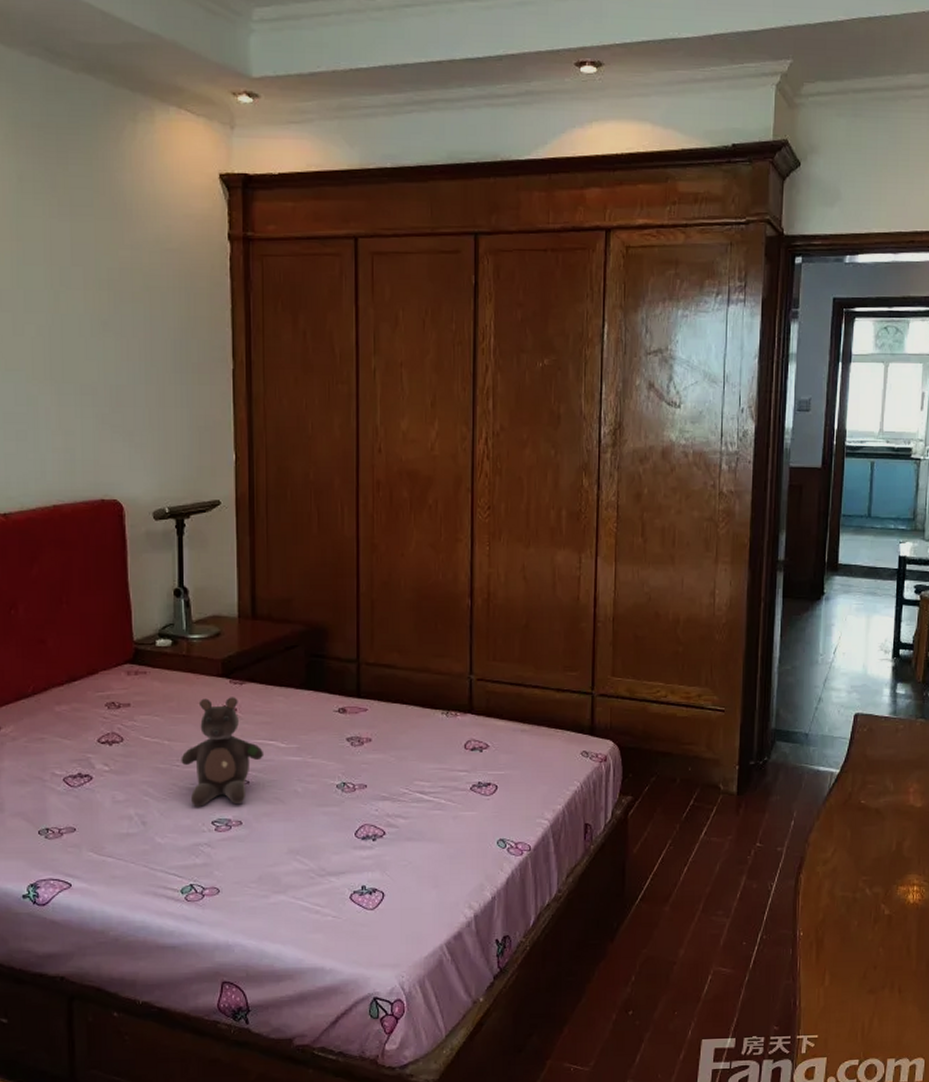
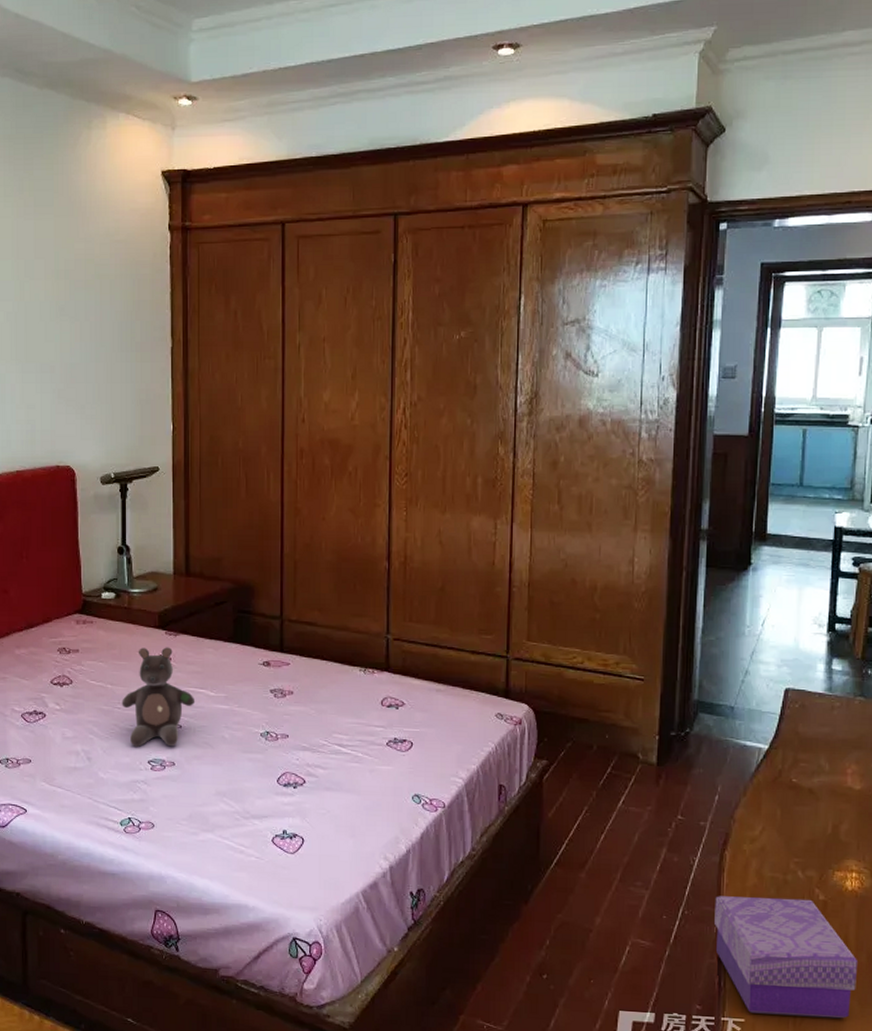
decorative box: none [790,915,918,1029] -> present [714,896,857,1019]

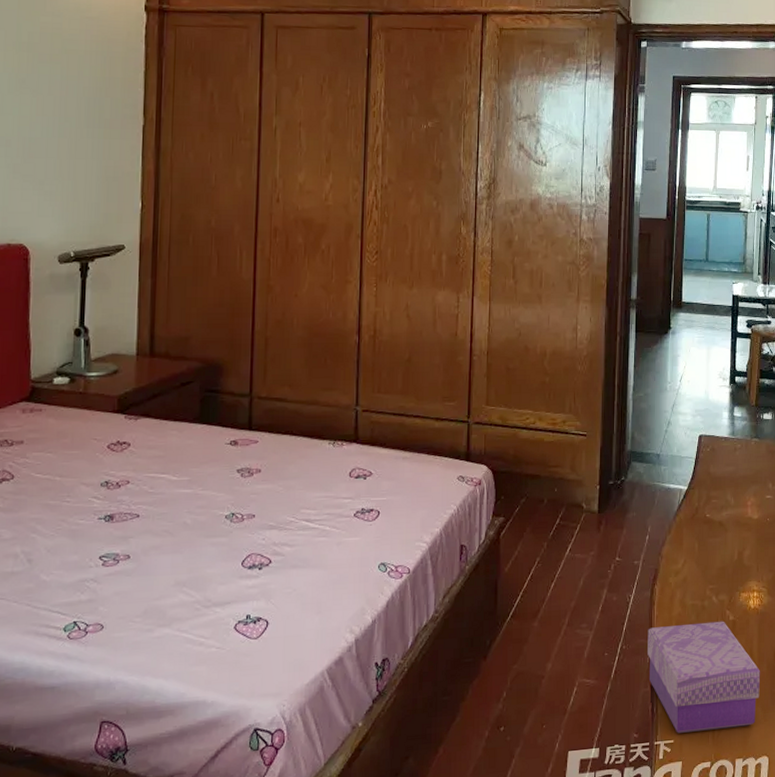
stuffed animal: present [122,647,196,747] -> none [71,432,156,542]

